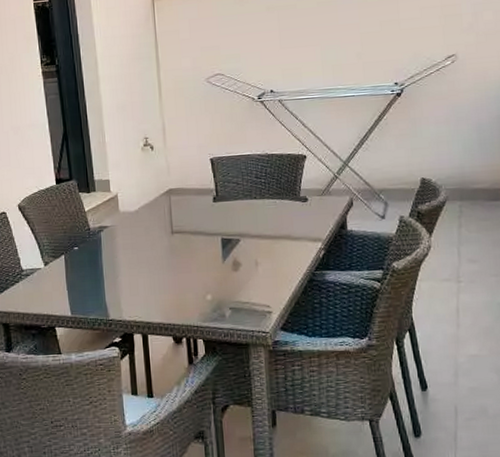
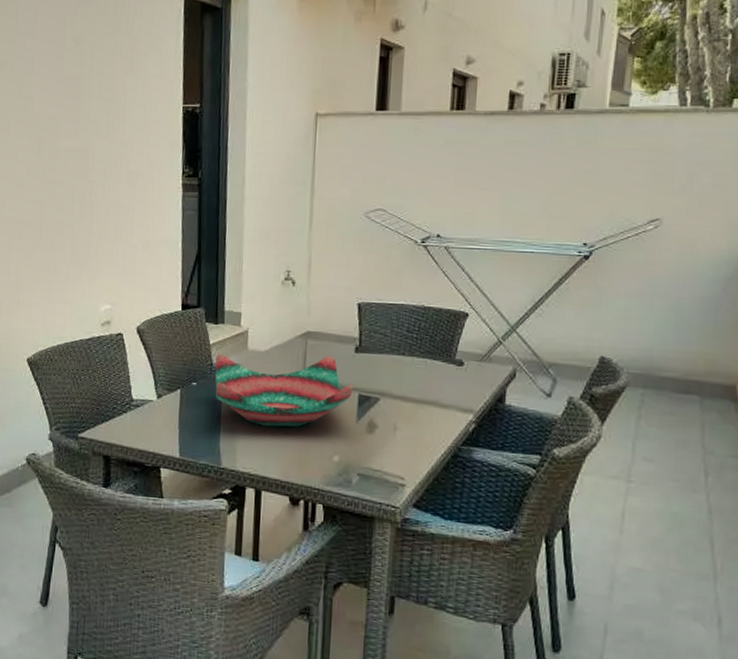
decorative bowl: none [92,207,216,278] -> present [215,353,352,427]

